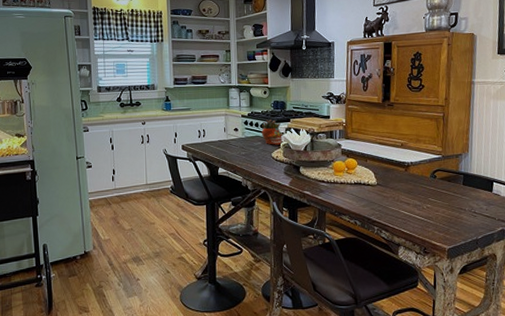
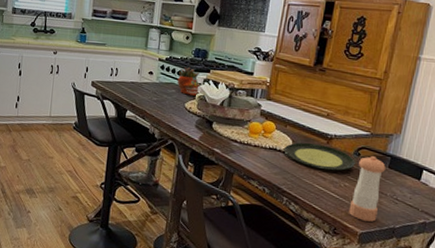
plate: none [368,172,433,196] -> present [284,142,355,171]
pepper shaker: none [434,176,461,237] -> present [349,156,386,222]

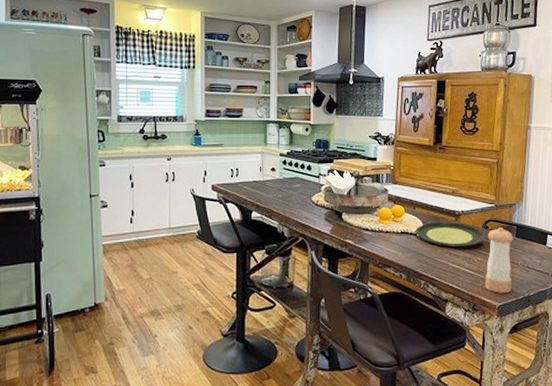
succulent planter: present [177,67,201,96] -> none [301,160,325,188]

